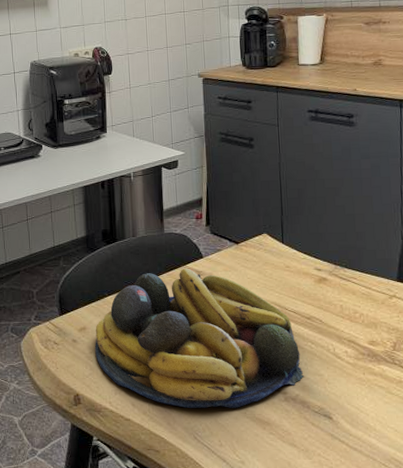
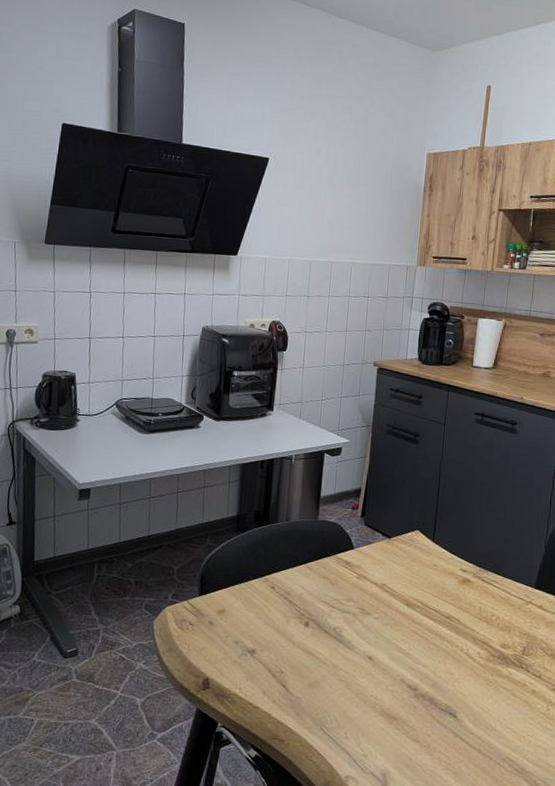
fruit bowl: present [95,268,304,408] -> none [231,557,436,702]

